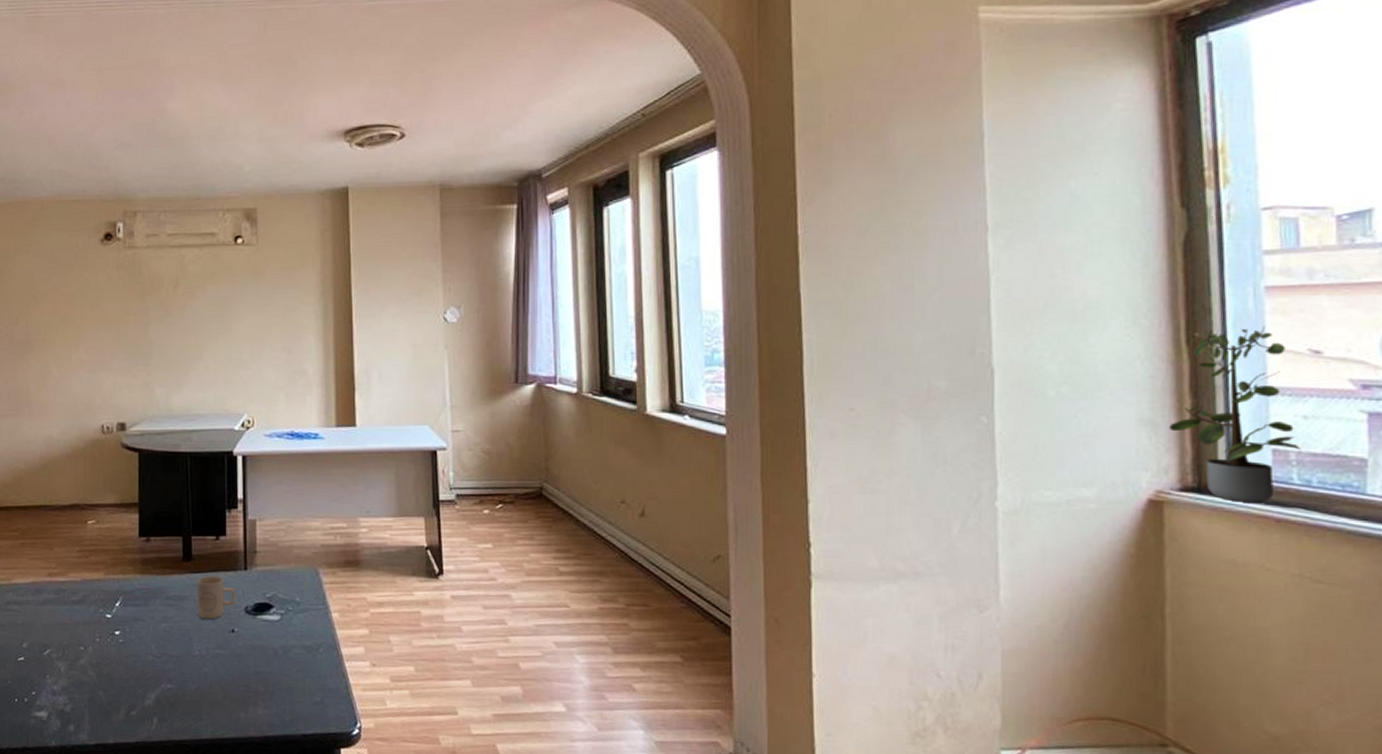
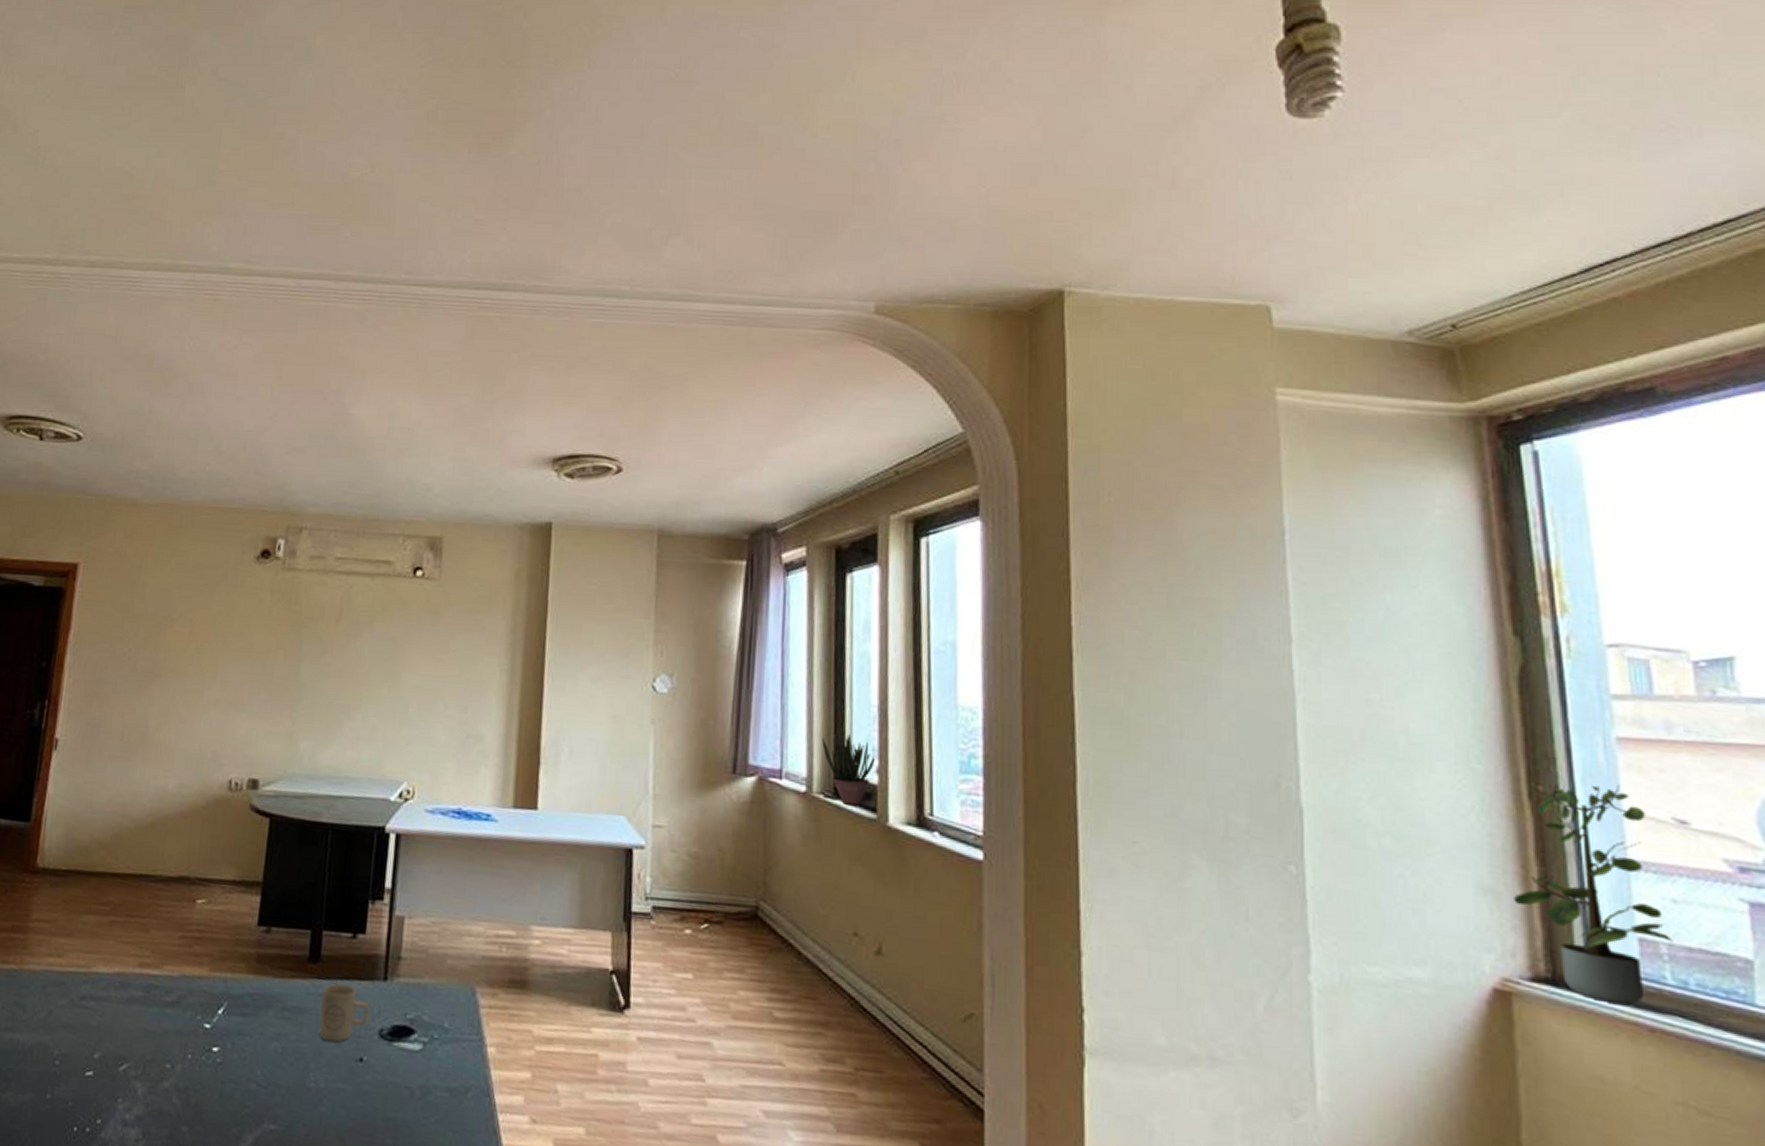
potted plant: none [589,342,634,400] -> present [822,734,875,806]

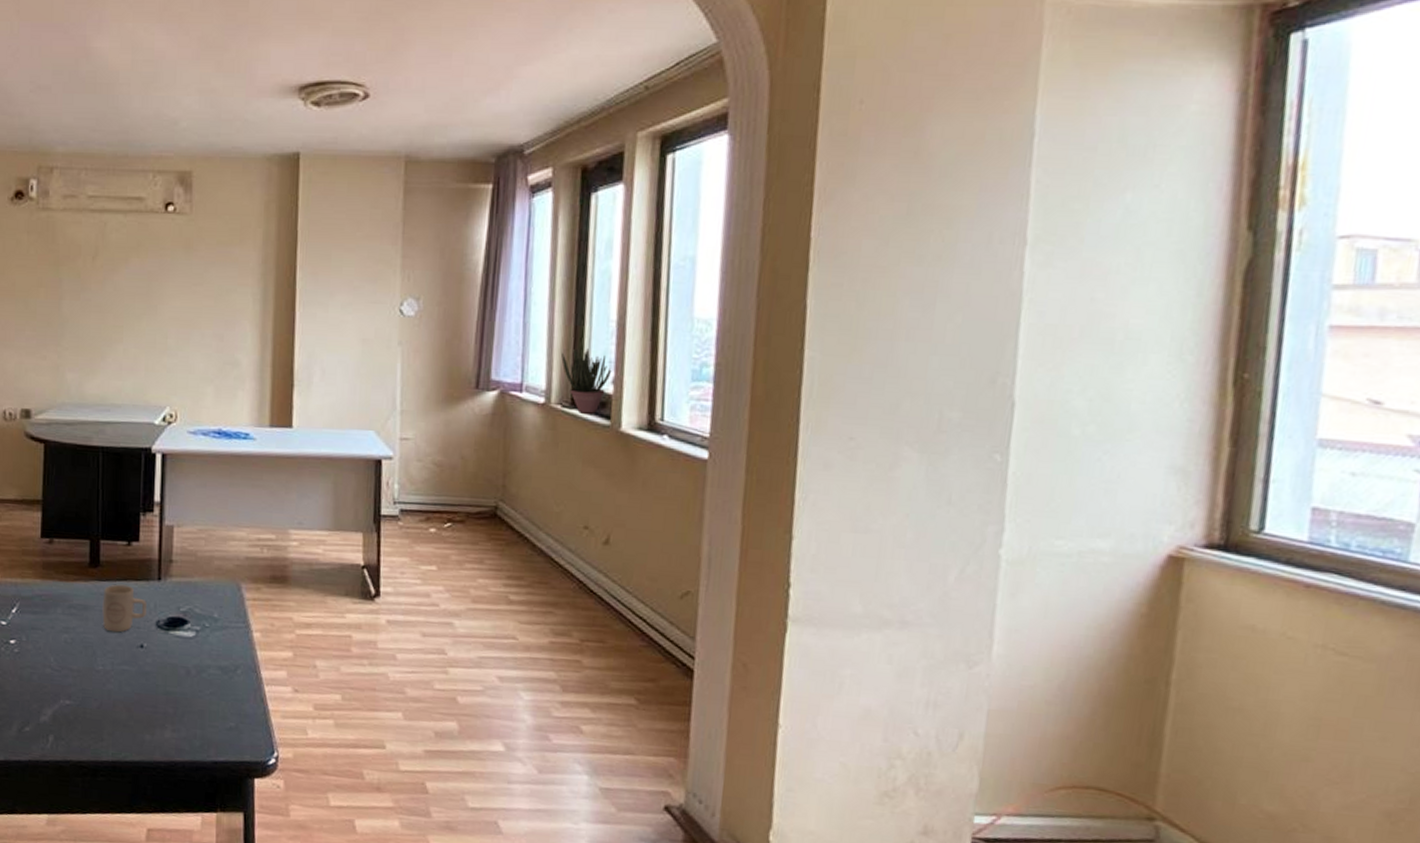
potted plant: present [1514,785,1673,1005] -> none [1202,371,1345,565]

